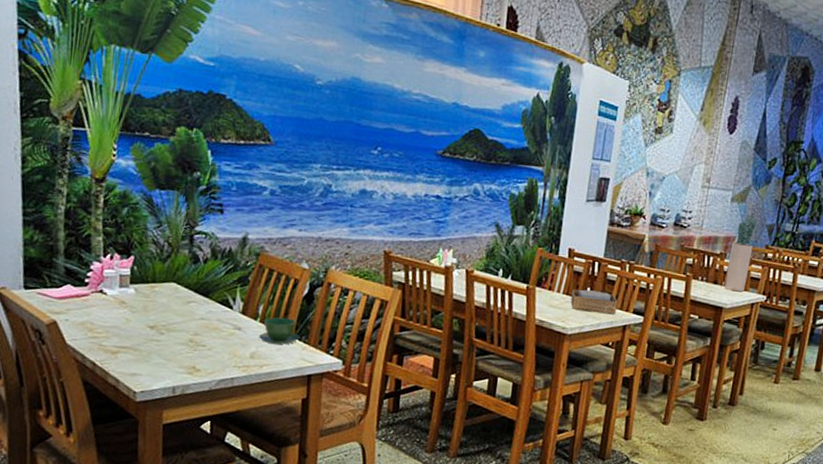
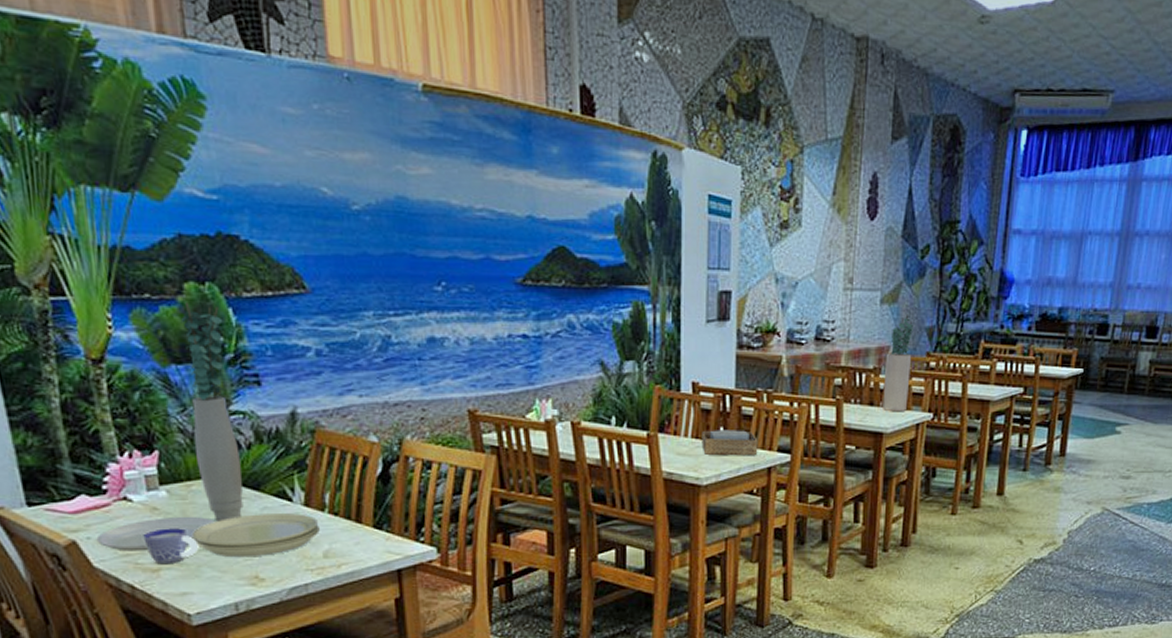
plate: none [73,310,169,336] -> present [96,517,215,552]
cup: none [109,319,152,348] -> present [143,528,199,563]
plate: none [148,316,252,351] -> present [191,513,321,558]
vase: none [162,142,202,319] -> present [180,302,244,522]
cup: present [258,317,300,345] -> none [329,504,381,537]

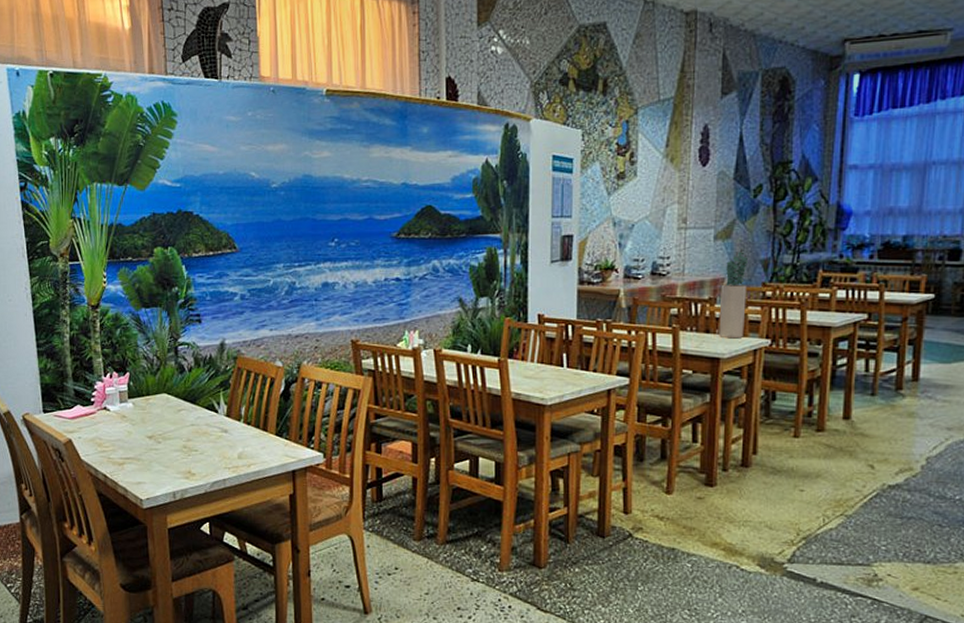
plate: present [96,517,215,552] -> none [84,423,164,449]
cup: present [143,528,199,563] -> none [115,432,151,459]
vase: present [180,302,244,522] -> none [150,262,184,428]
plate: present [191,513,321,558] -> none [147,422,237,456]
napkin holder: present [702,430,758,456] -> none [546,356,598,379]

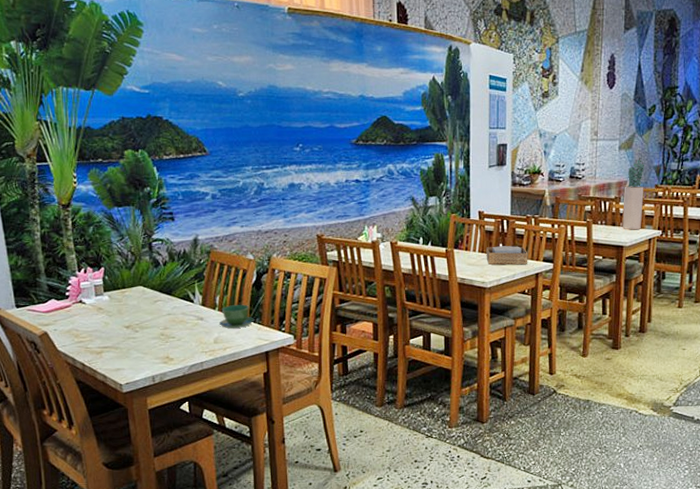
cup: none [243,416,282,443] -> present [218,304,255,328]
napkin holder: none [546,356,598,379] -> present [486,246,528,265]

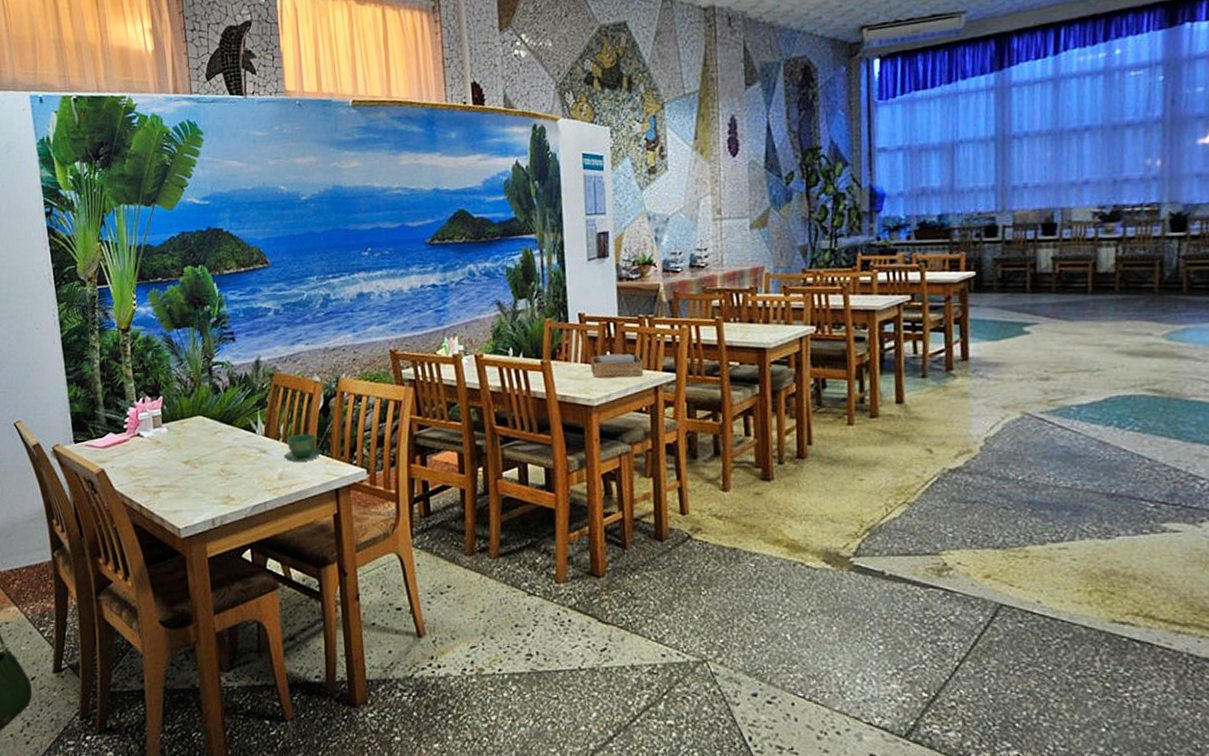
vase: present [623,156,644,230] -> none [760,235,789,328]

